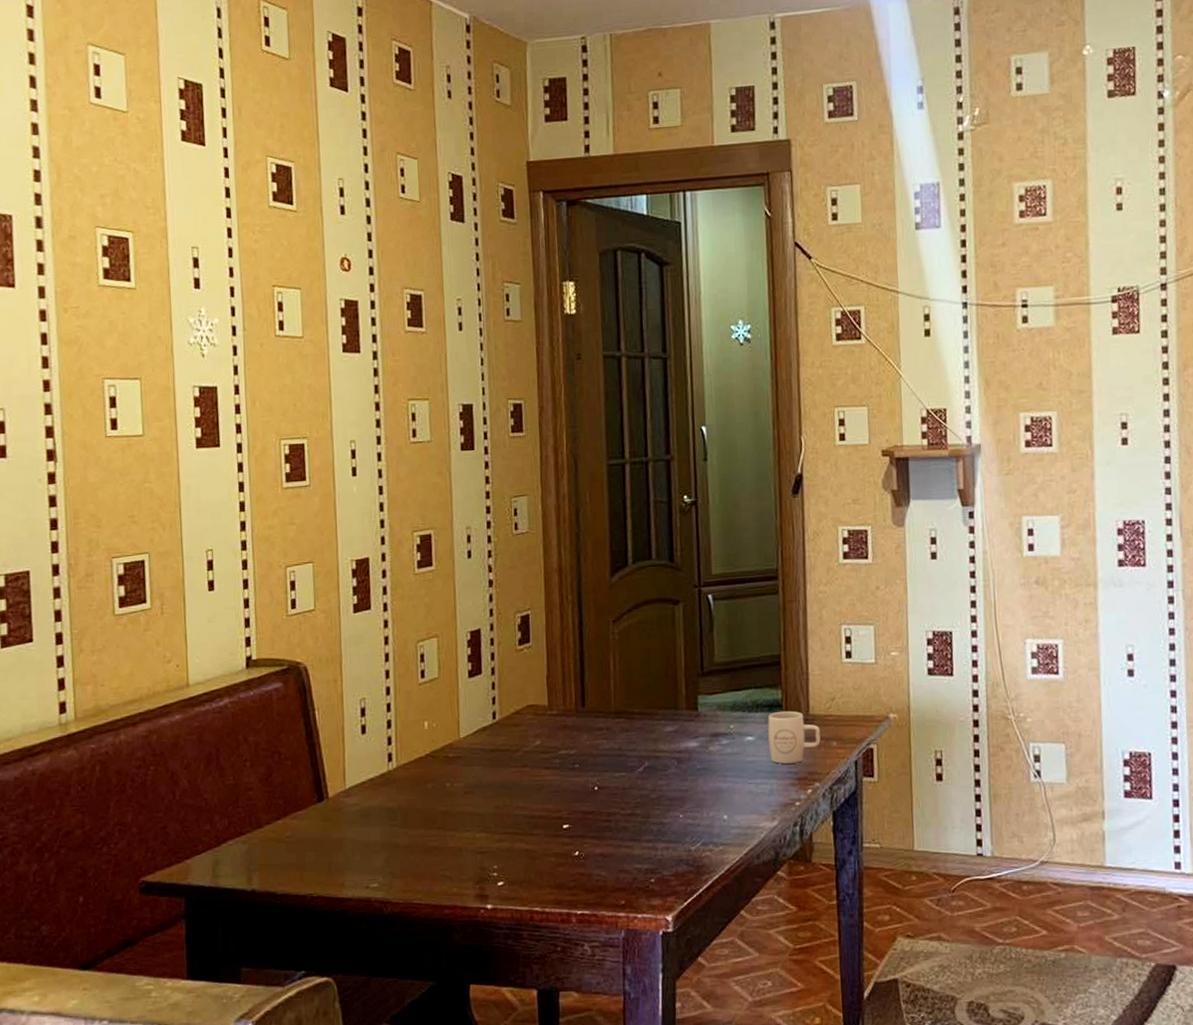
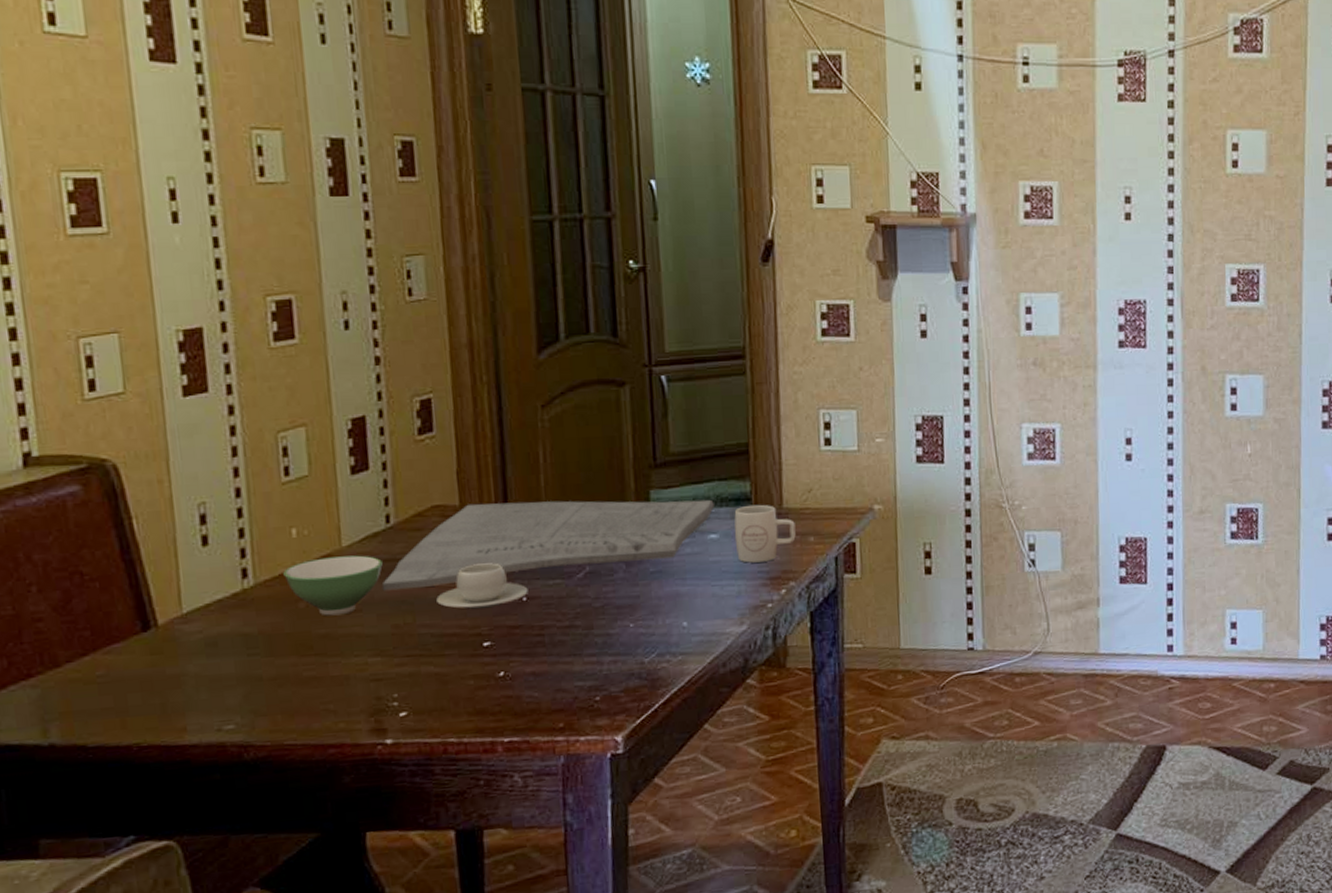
bowl: none [417,745,489,796] -> present [283,555,383,616]
newspaper: none [488,703,751,777] -> present [381,499,714,591]
teacup: none [528,756,599,796] -> present [436,563,528,610]

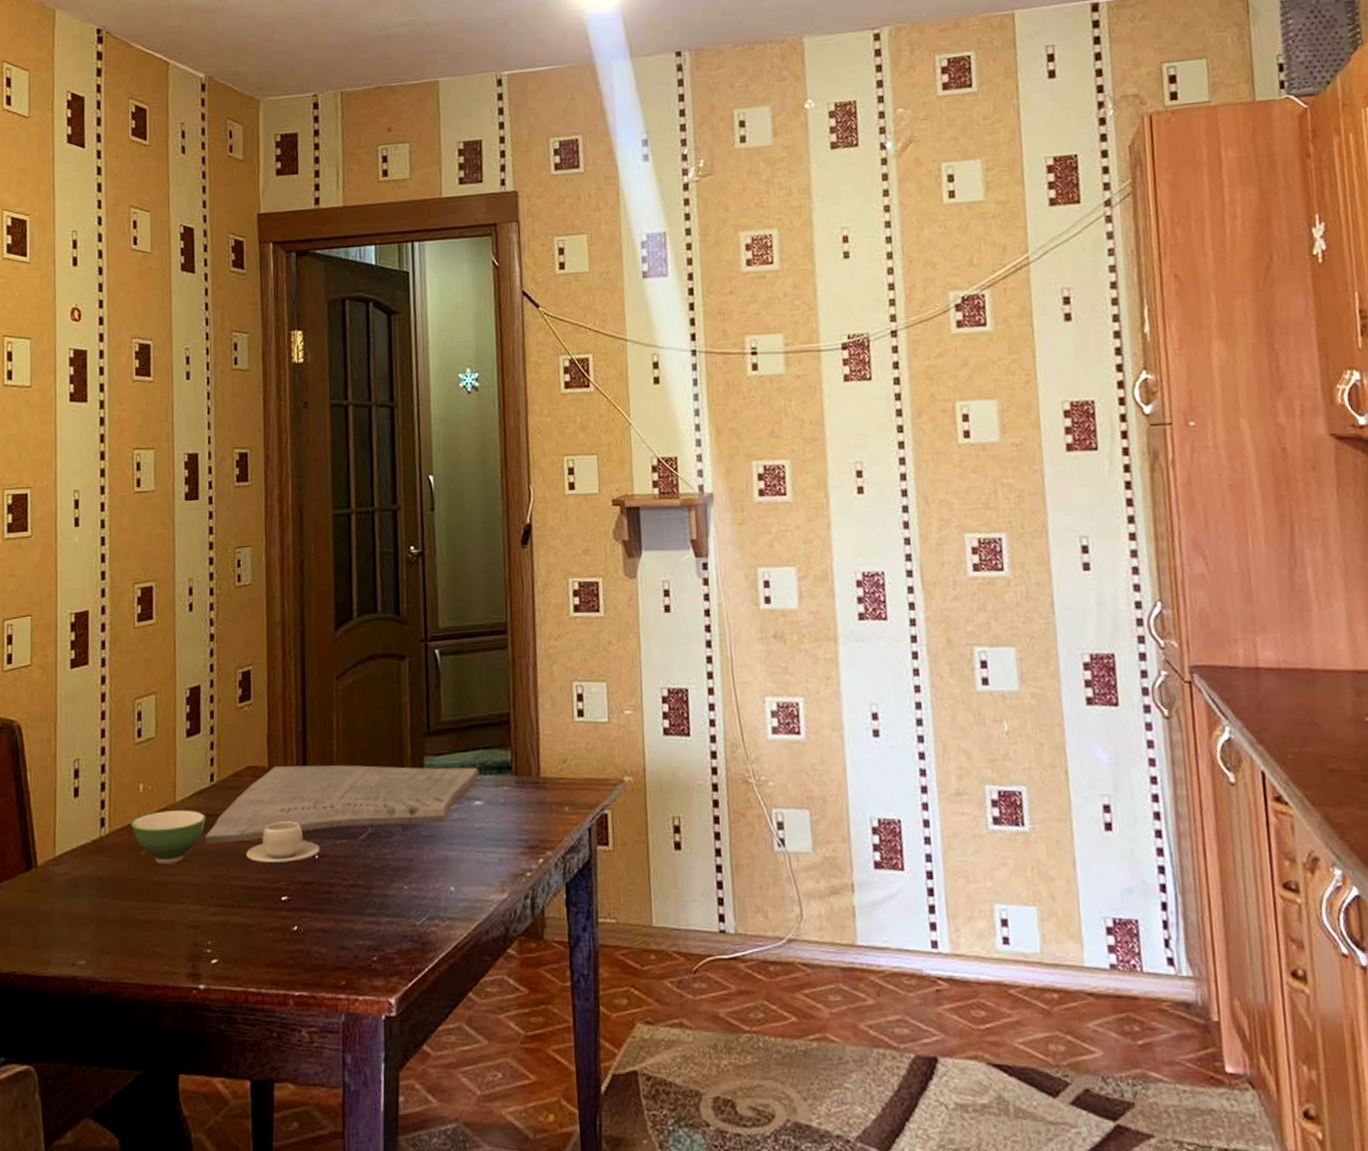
mug: present [734,504,796,563] -> none [496,773,552,831]

